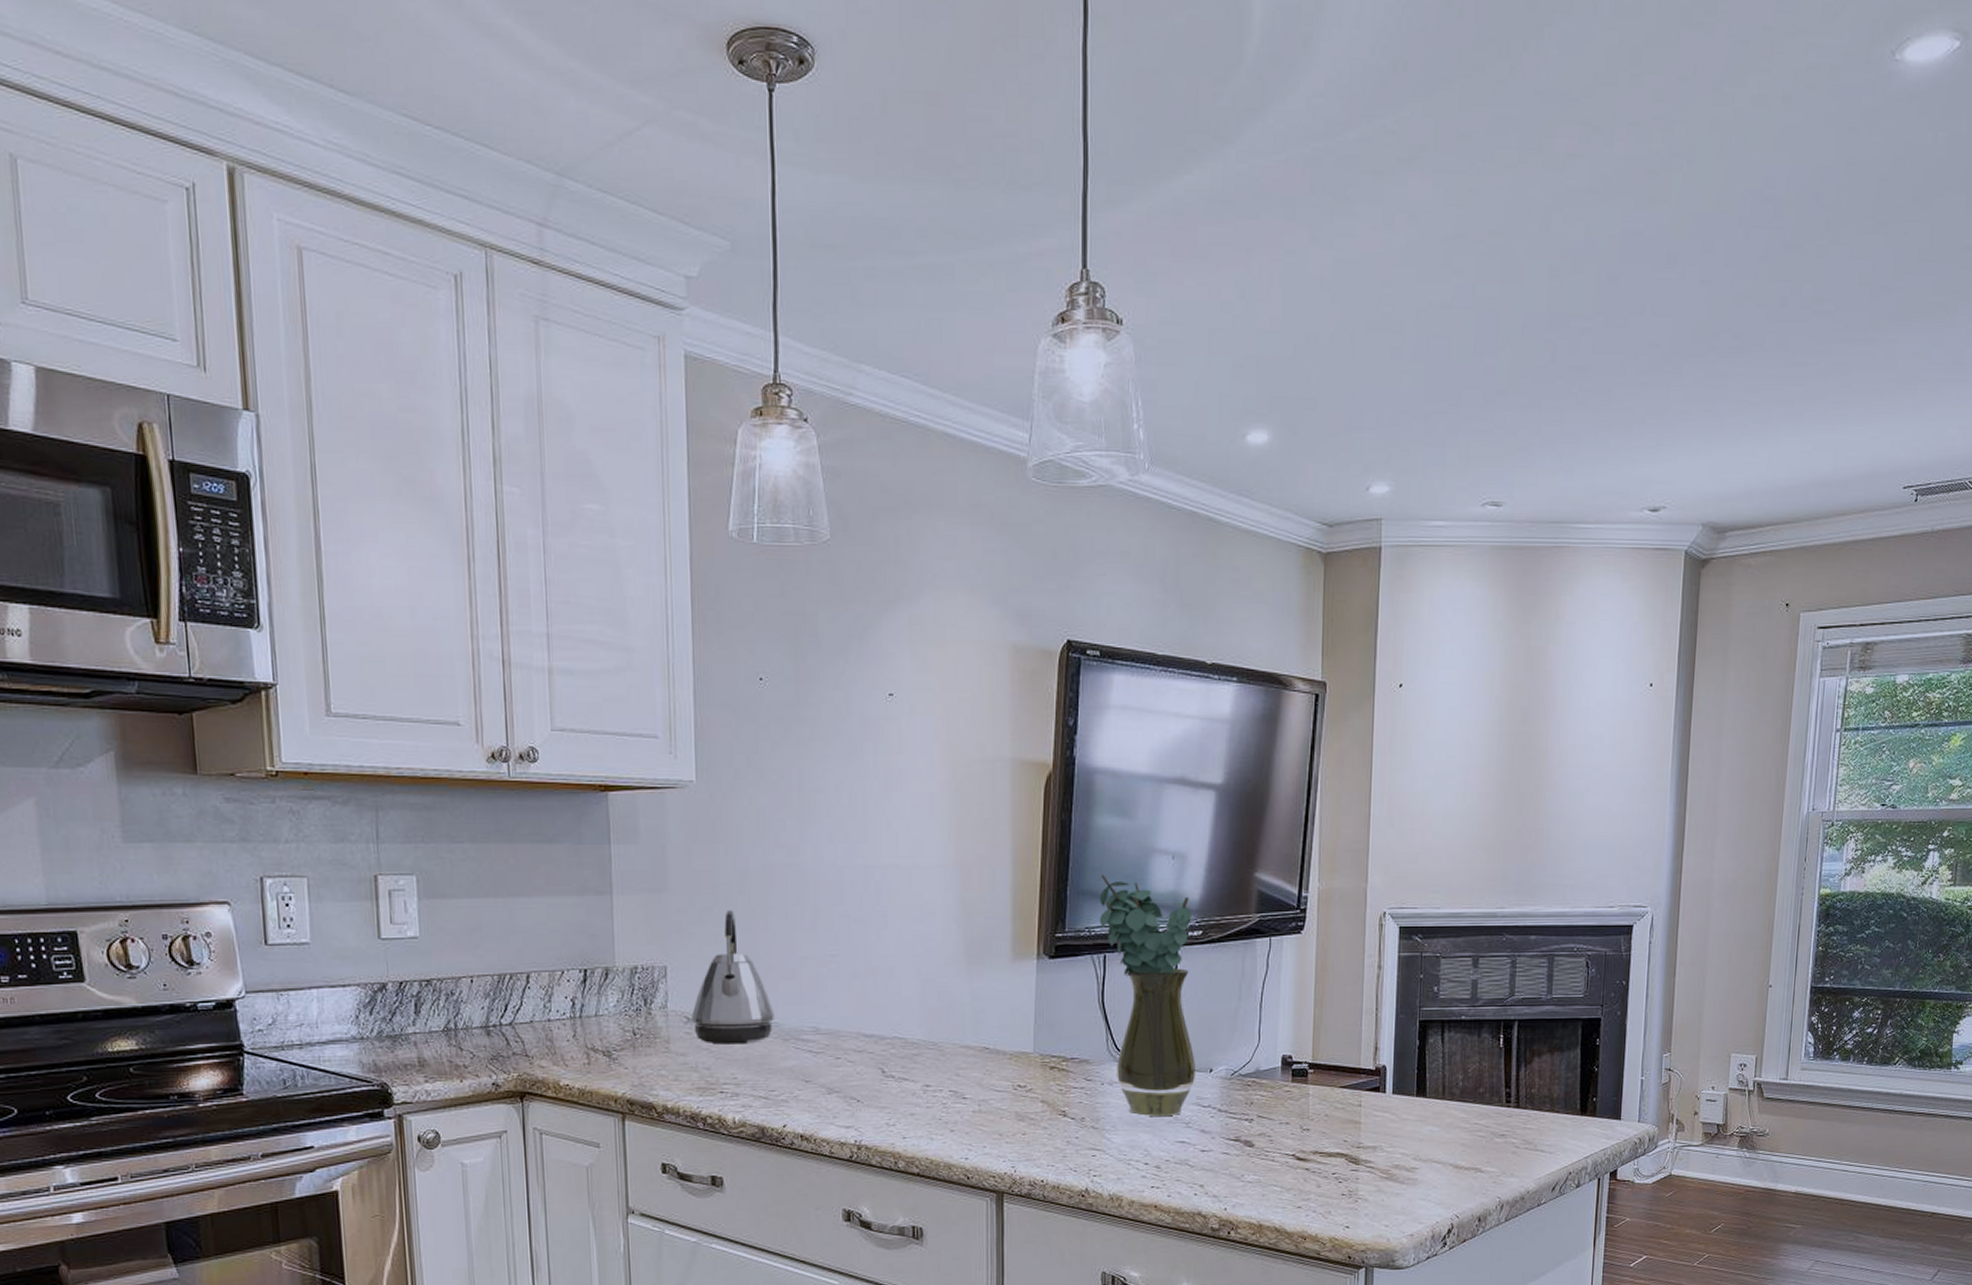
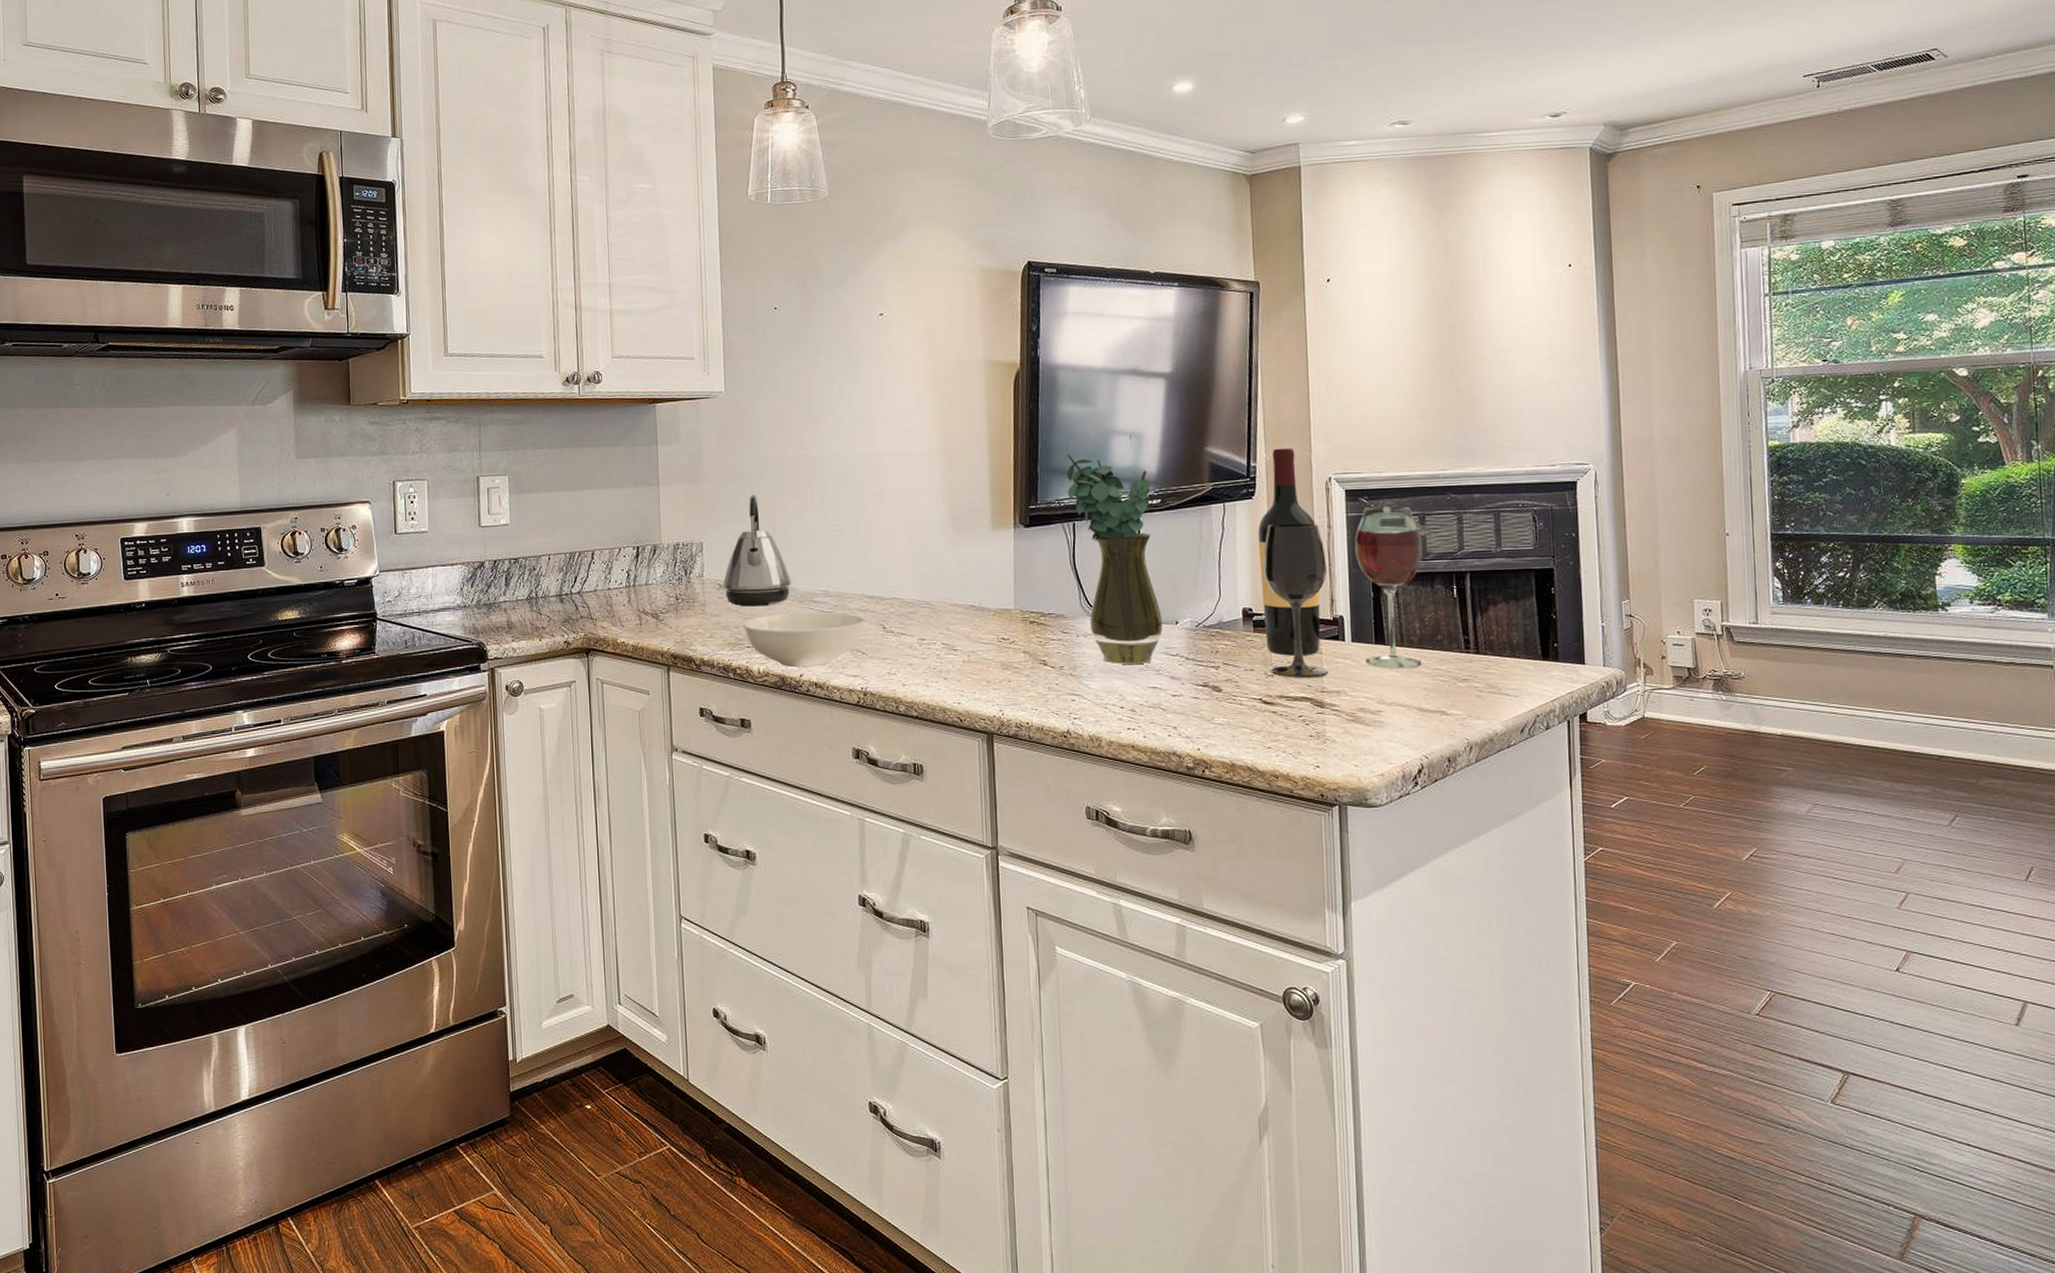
bowl: none [714,1052,861,1117] -> present [742,612,865,668]
wine bottle: none [1303,877,1366,1110] -> present [1258,448,1321,657]
wine glass: none [1306,961,1374,1134] -> present [1263,522,1329,679]
wineglass: none [1404,946,1473,1124] -> present [1355,506,1422,669]

